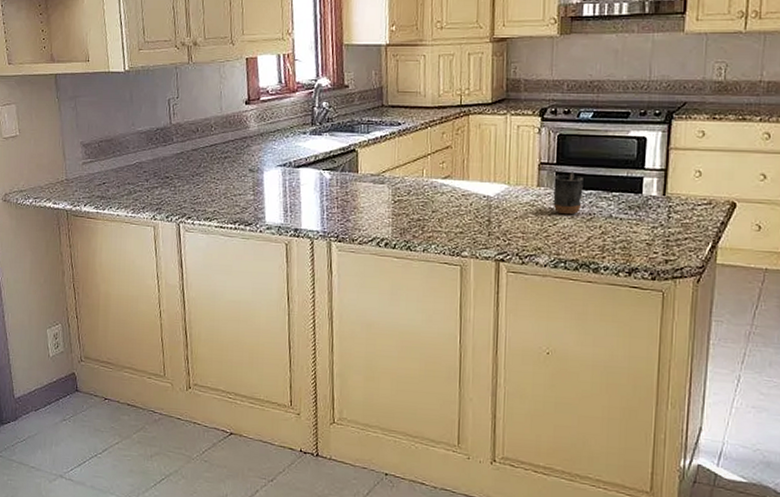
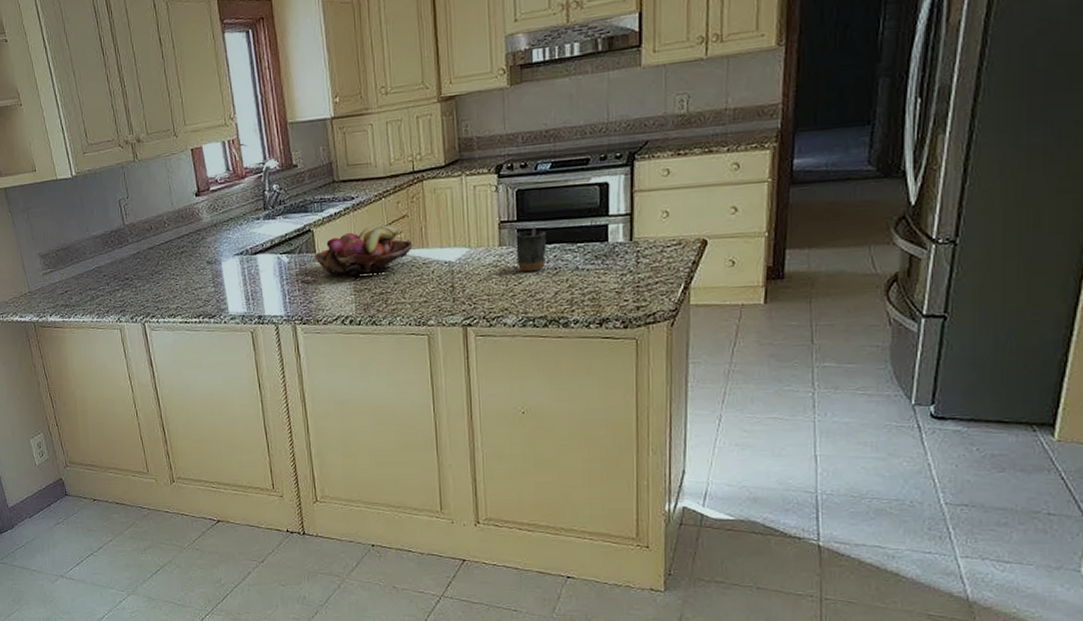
fruit basket: none [357,153,454,200] -> present [315,225,413,277]

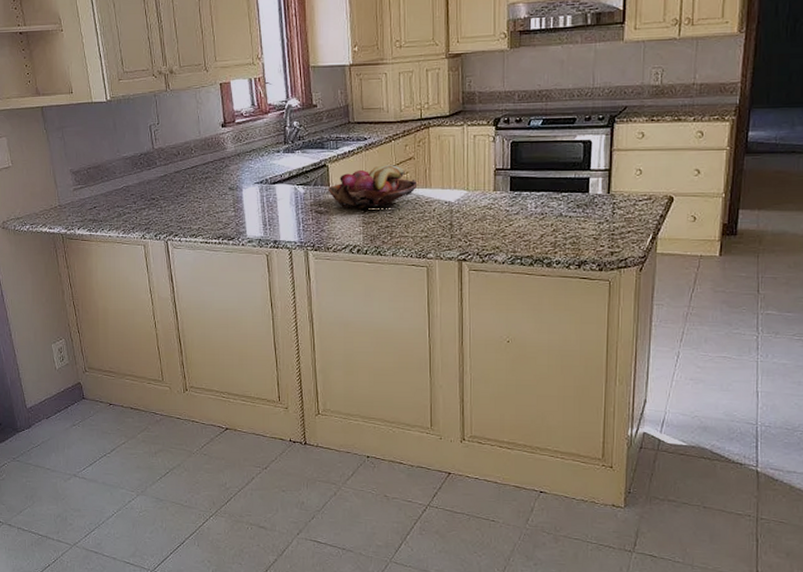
mug: present [515,227,548,272] -> none [508,175,536,216]

